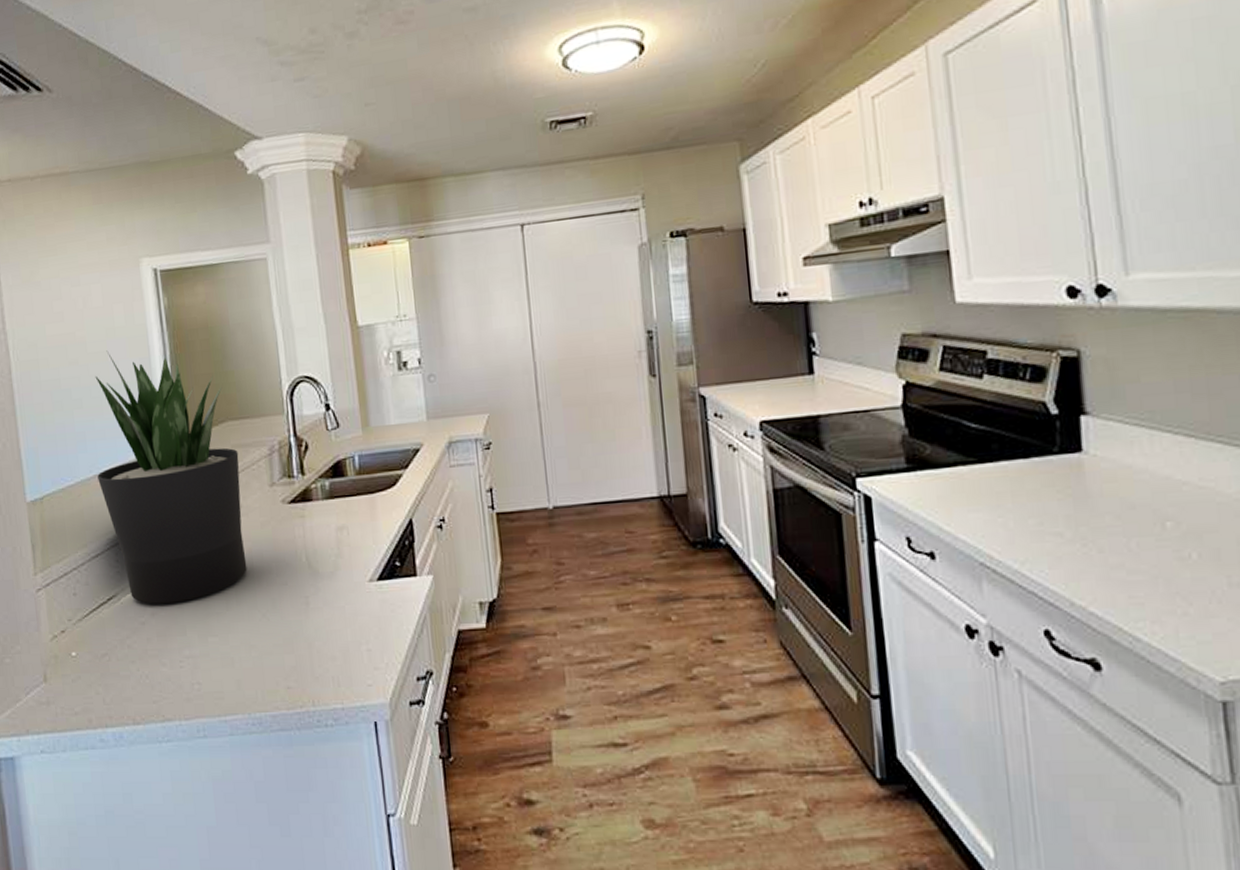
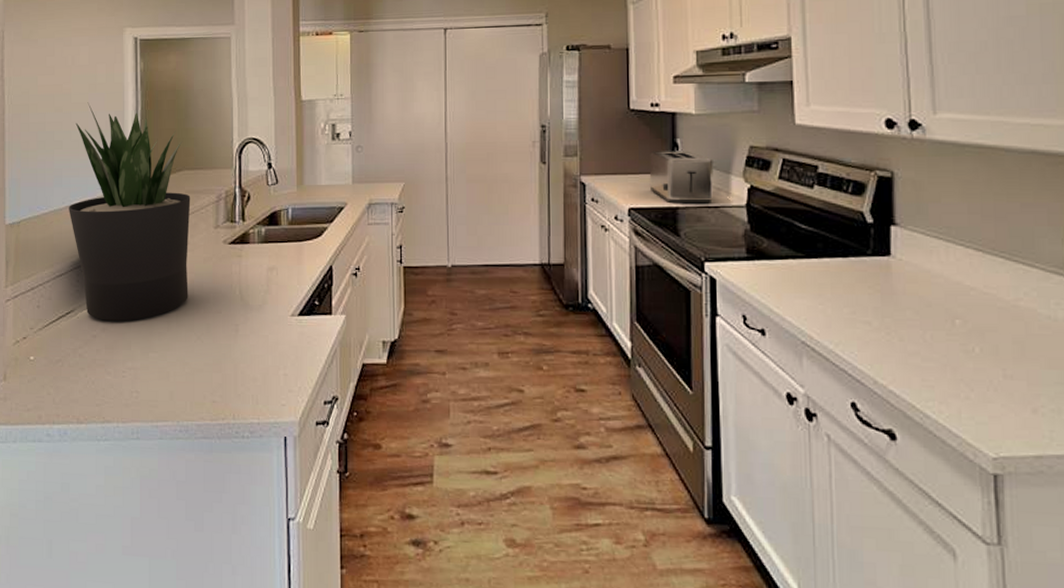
toaster: none [781,346,861,412] -> present [649,150,714,204]

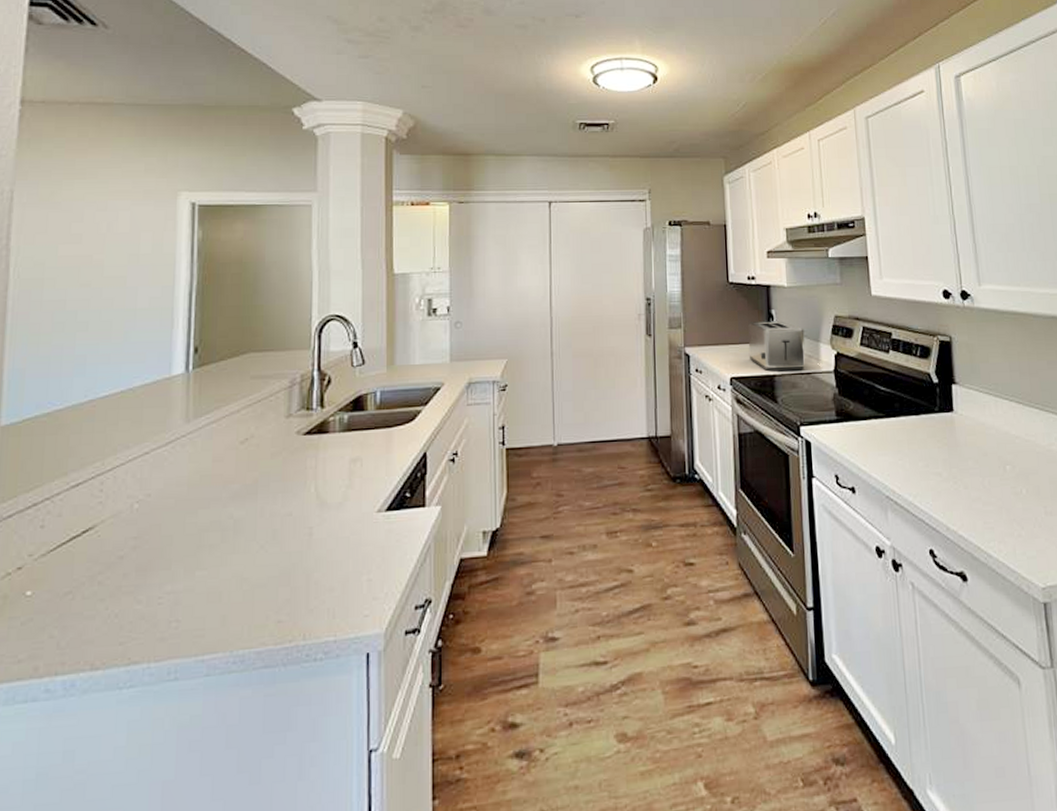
planter: present [69,102,191,321] -> none [93,276,257,537]

